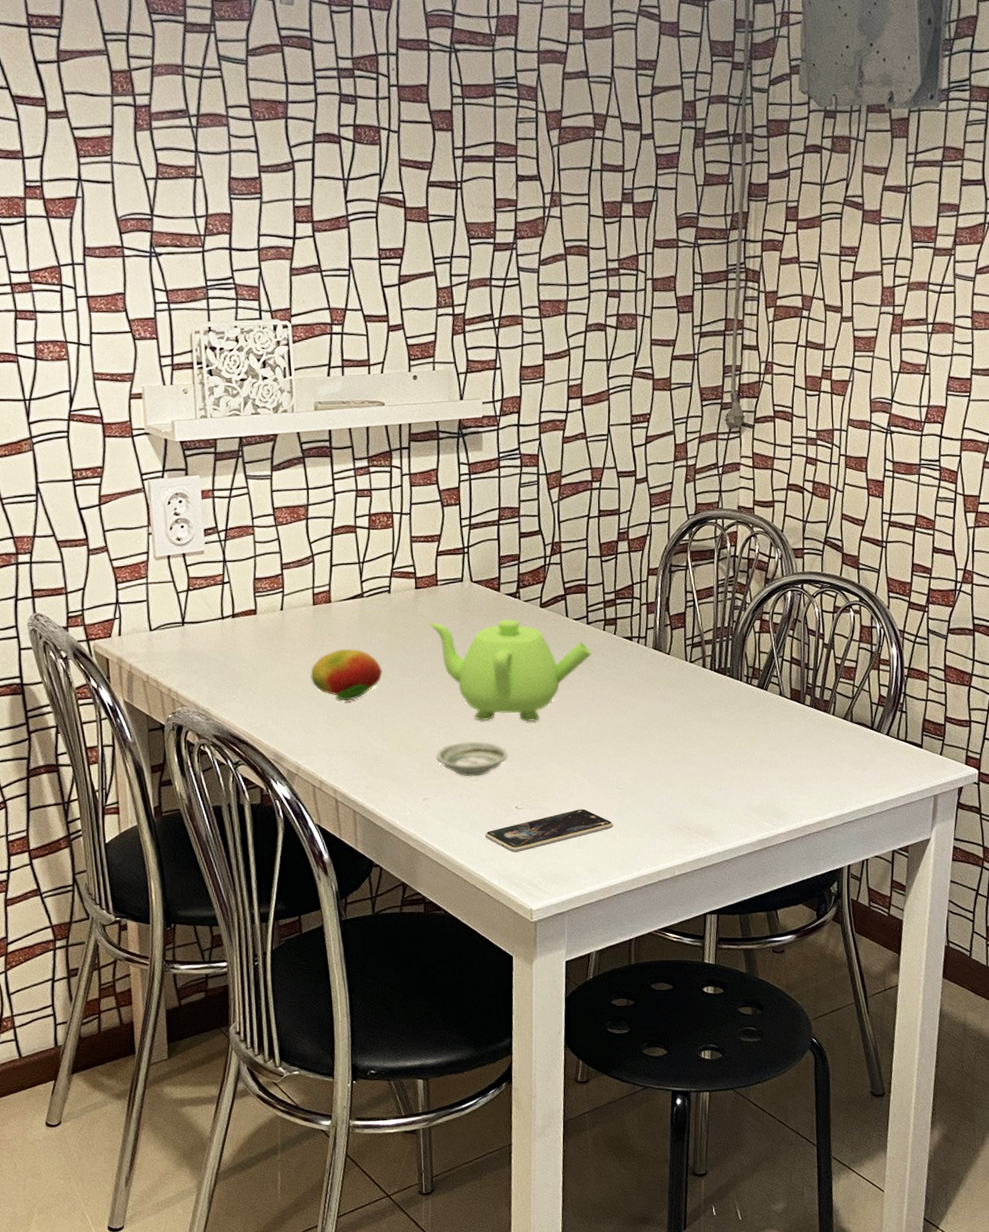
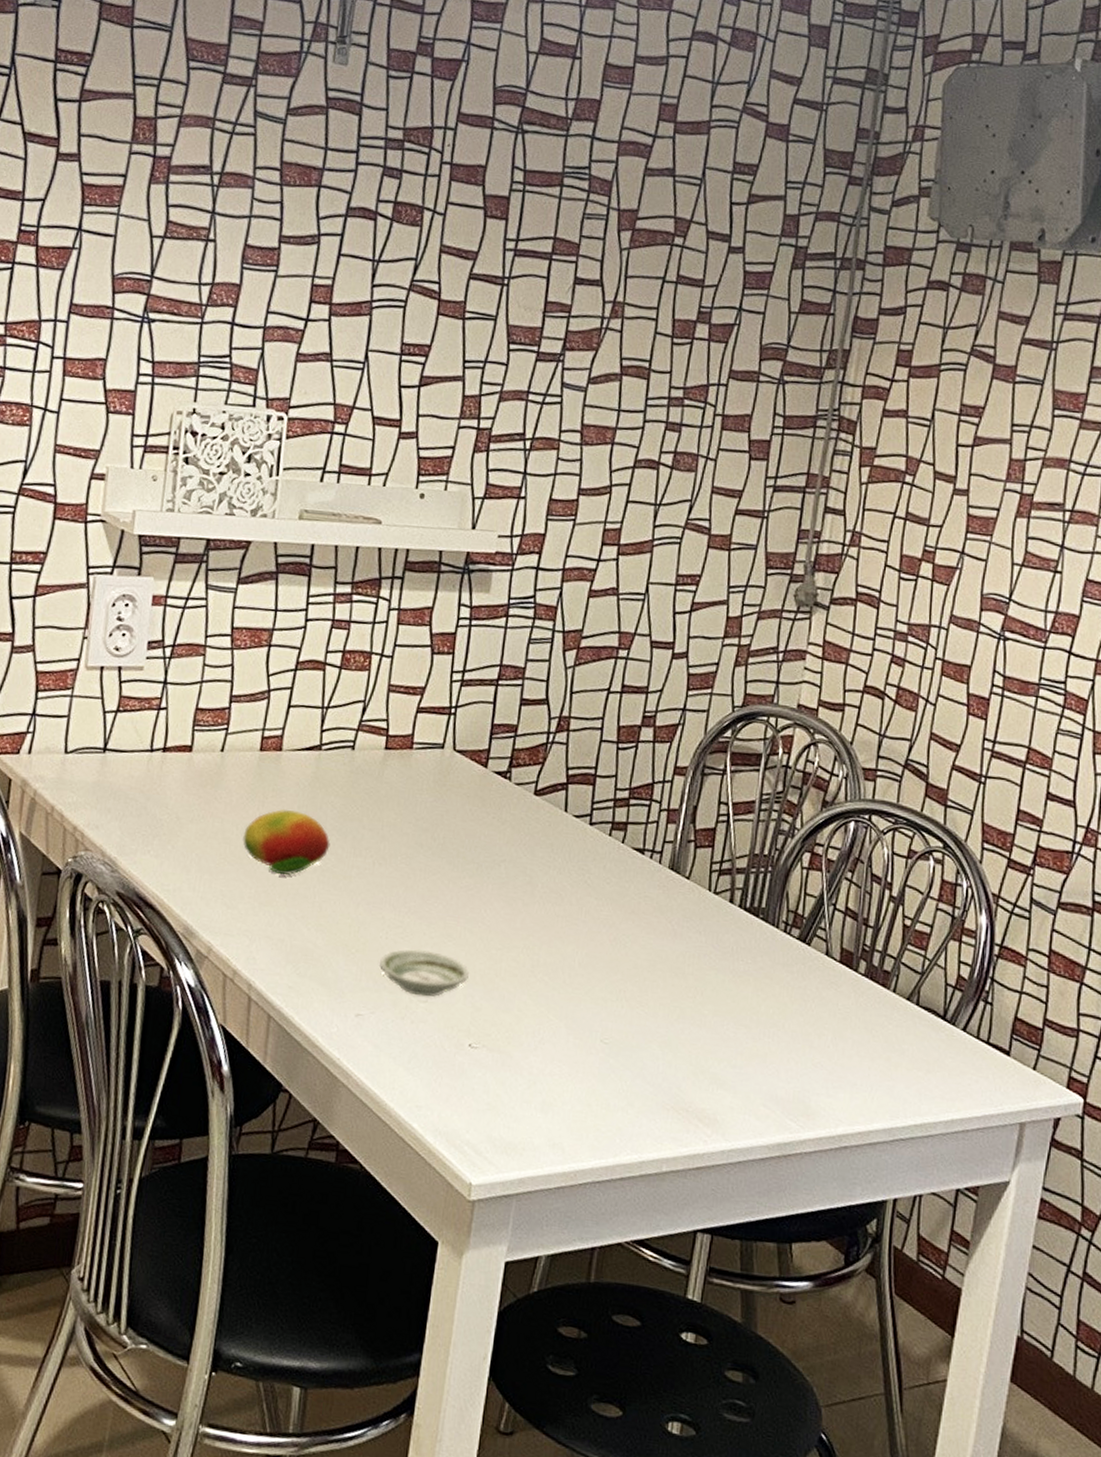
teapot: present [428,618,592,722] -> none [394,792,591,938]
smartphone: present [485,808,614,853] -> none [425,1060,591,1105]

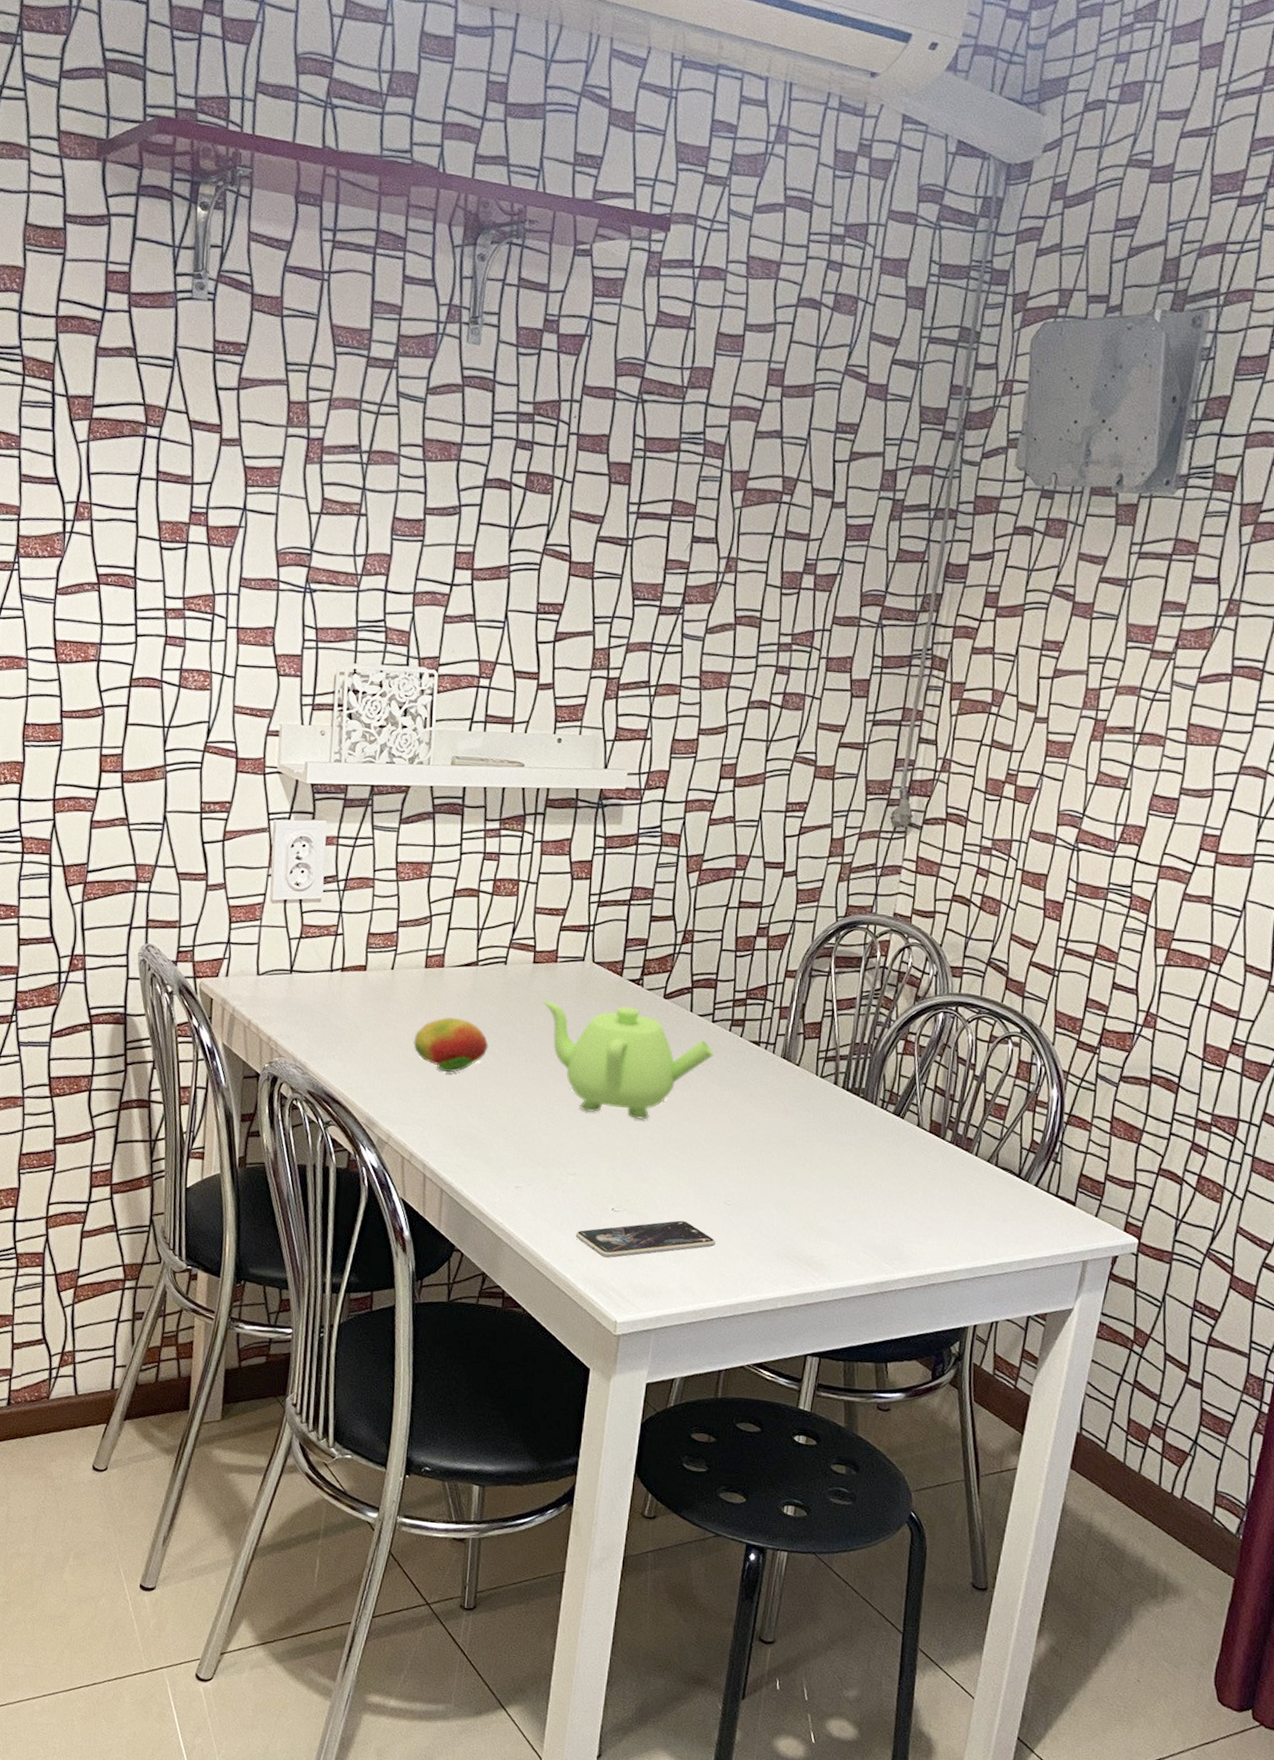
saucer: present [378,949,469,997] -> none [533,1131,611,1171]
teapot: none [394,792,591,938] -> present [542,999,714,1120]
smartphone: none [425,1060,591,1105] -> present [575,1220,716,1258]

